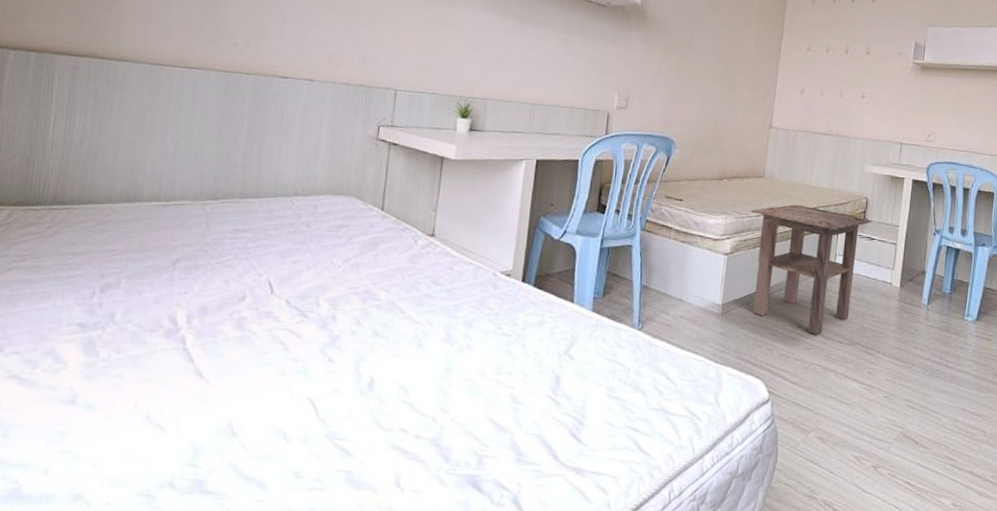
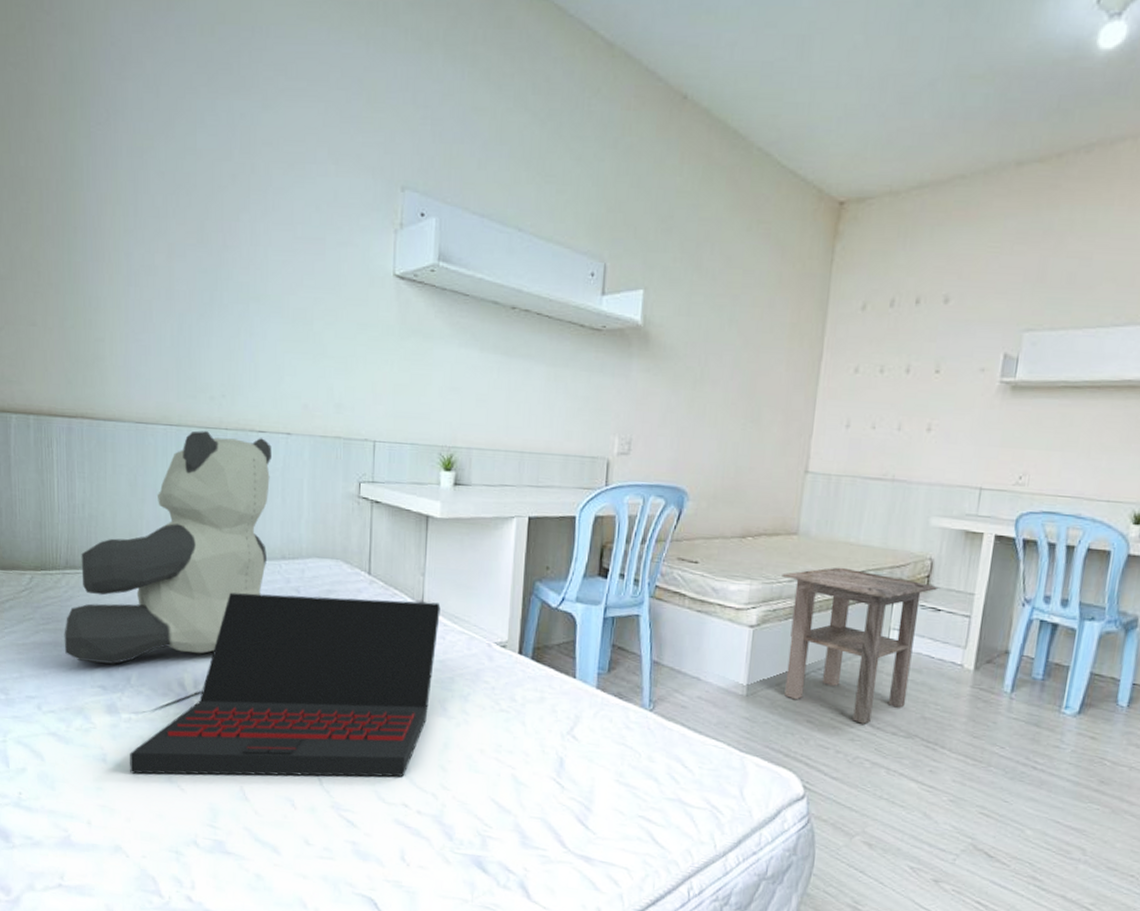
teddy bear: none [40,74,293,301] -> present [64,430,272,664]
laptop: none [103,227,450,415] -> present [130,592,441,777]

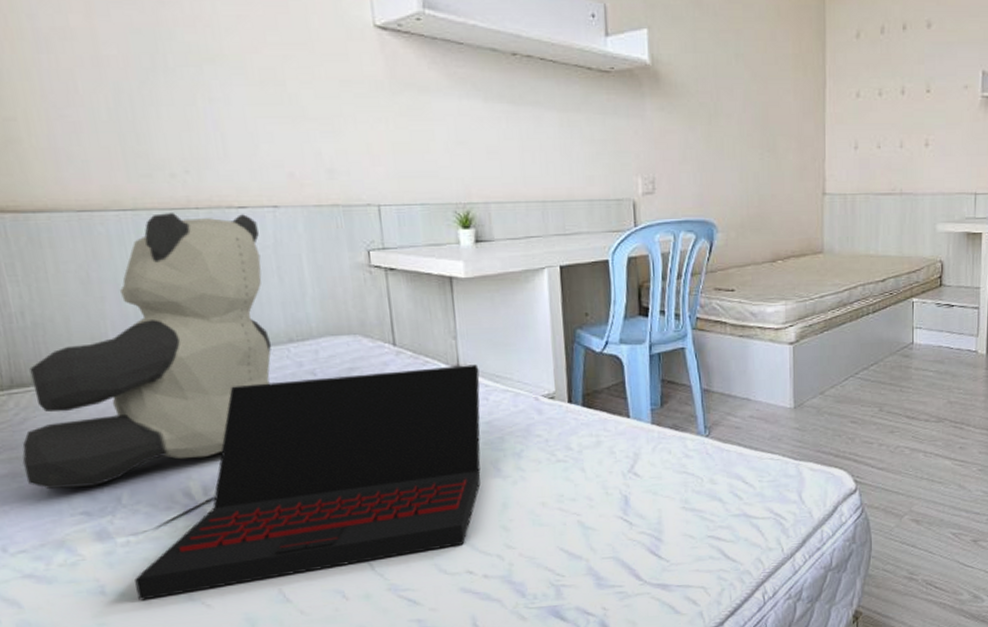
side table: present [782,567,937,724] -> none [813,278,949,417]

